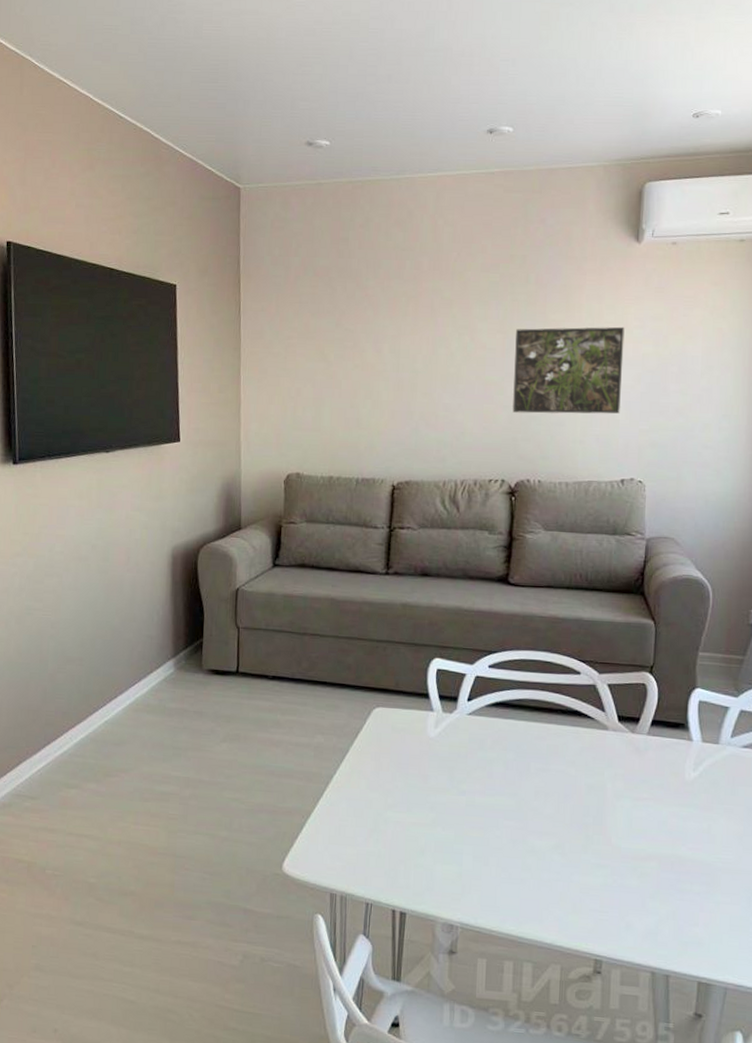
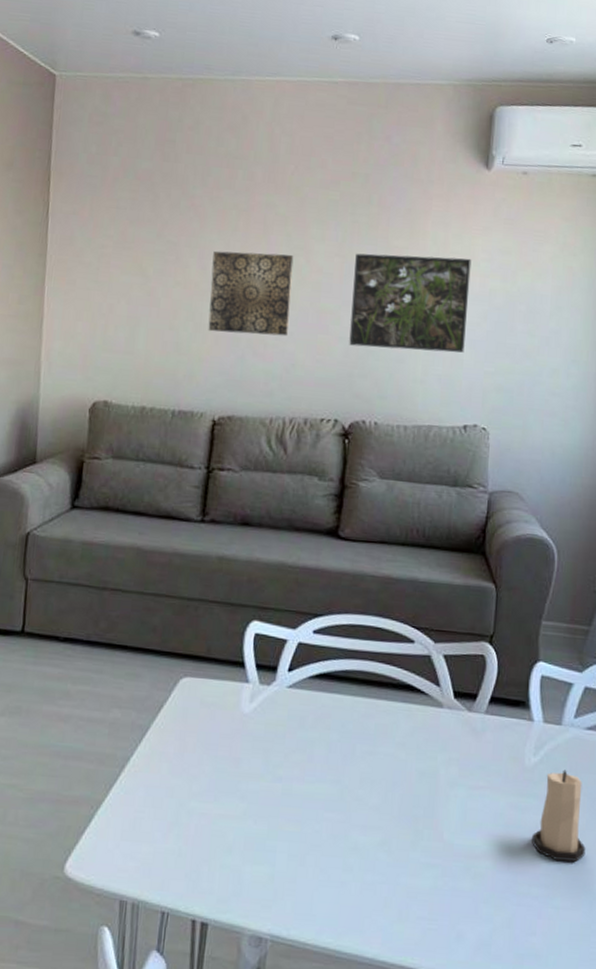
wall art: none [384,334,459,408] -> present [208,250,294,337]
candle: none [693,783,744,863] -> present [532,769,586,862]

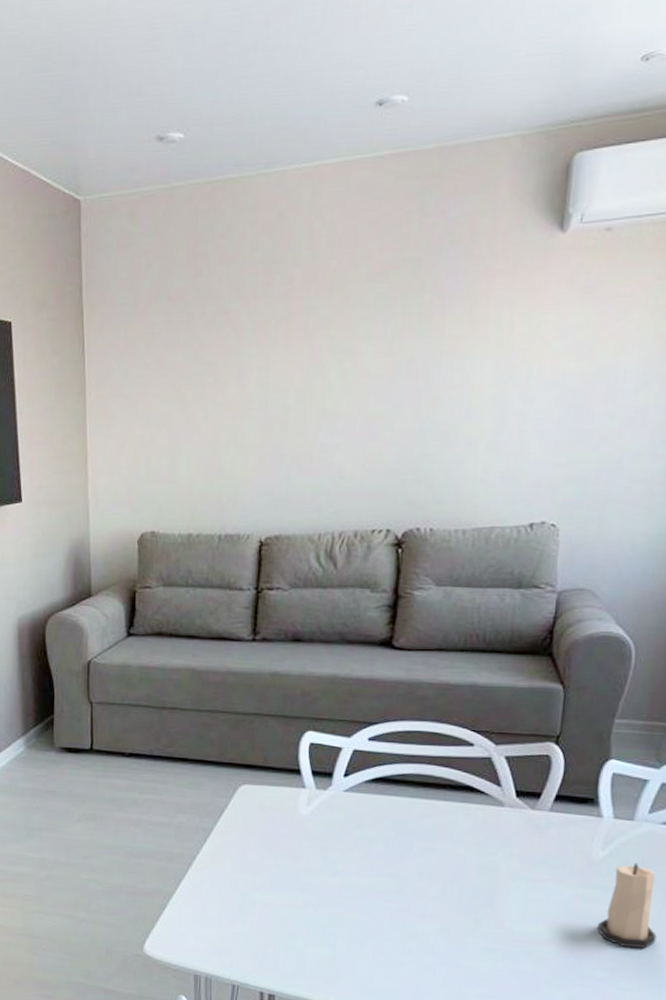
wall art: present [208,250,294,337] -> none [250,360,339,452]
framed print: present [349,253,471,353] -> none [401,339,541,451]

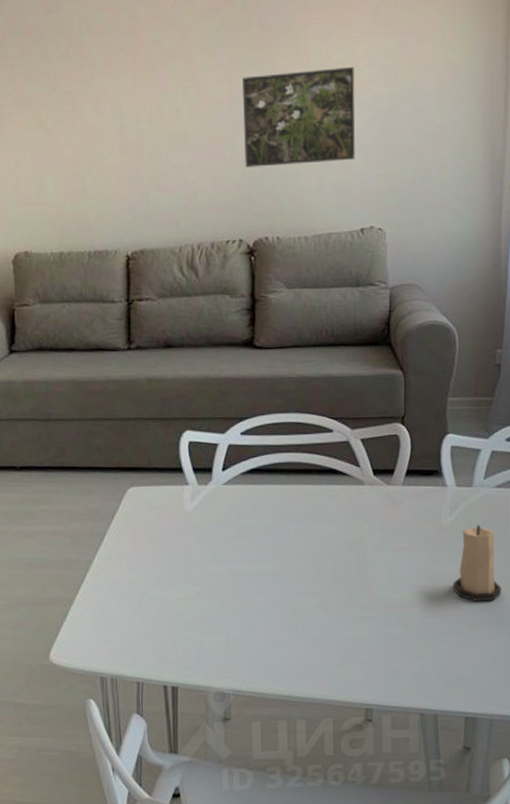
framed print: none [401,339,541,451] -> present [242,66,355,168]

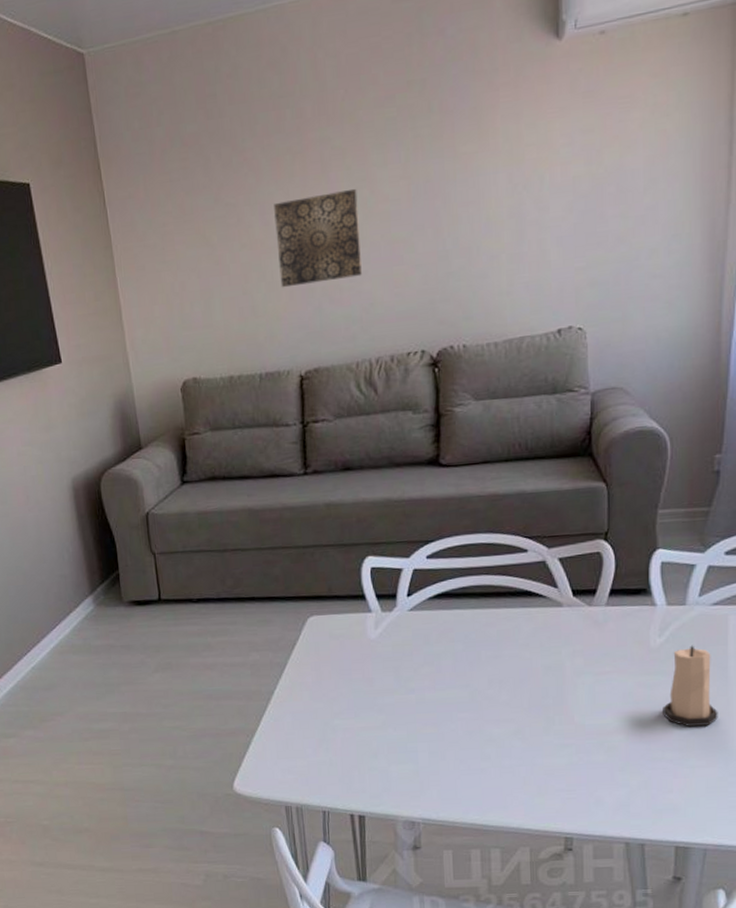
wall art: none [107,87,187,173] -> present [274,188,363,288]
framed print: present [242,66,355,168] -> none [422,147,551,271]

